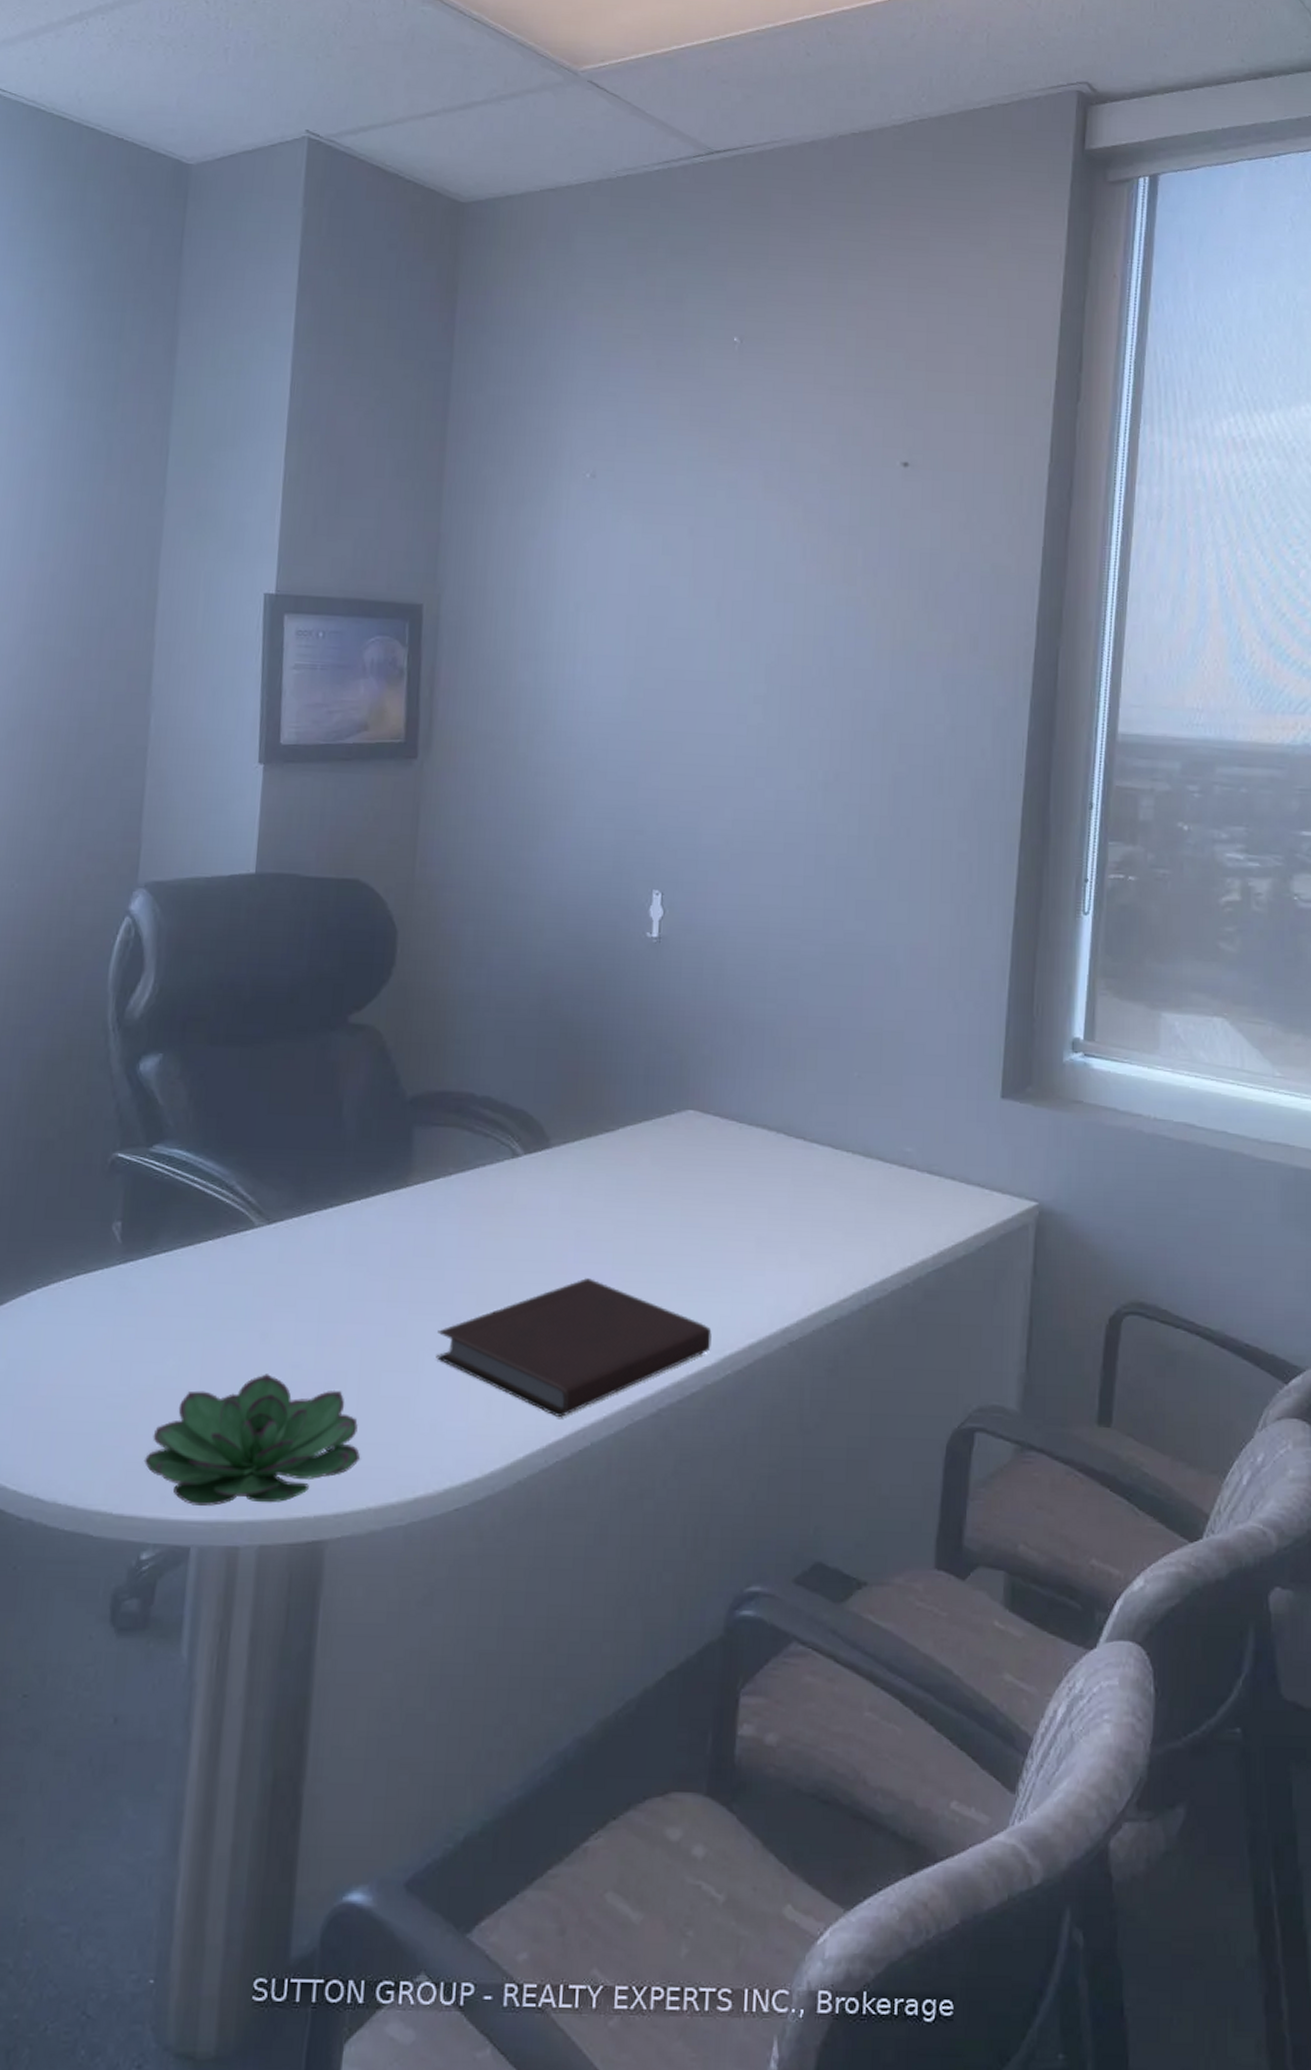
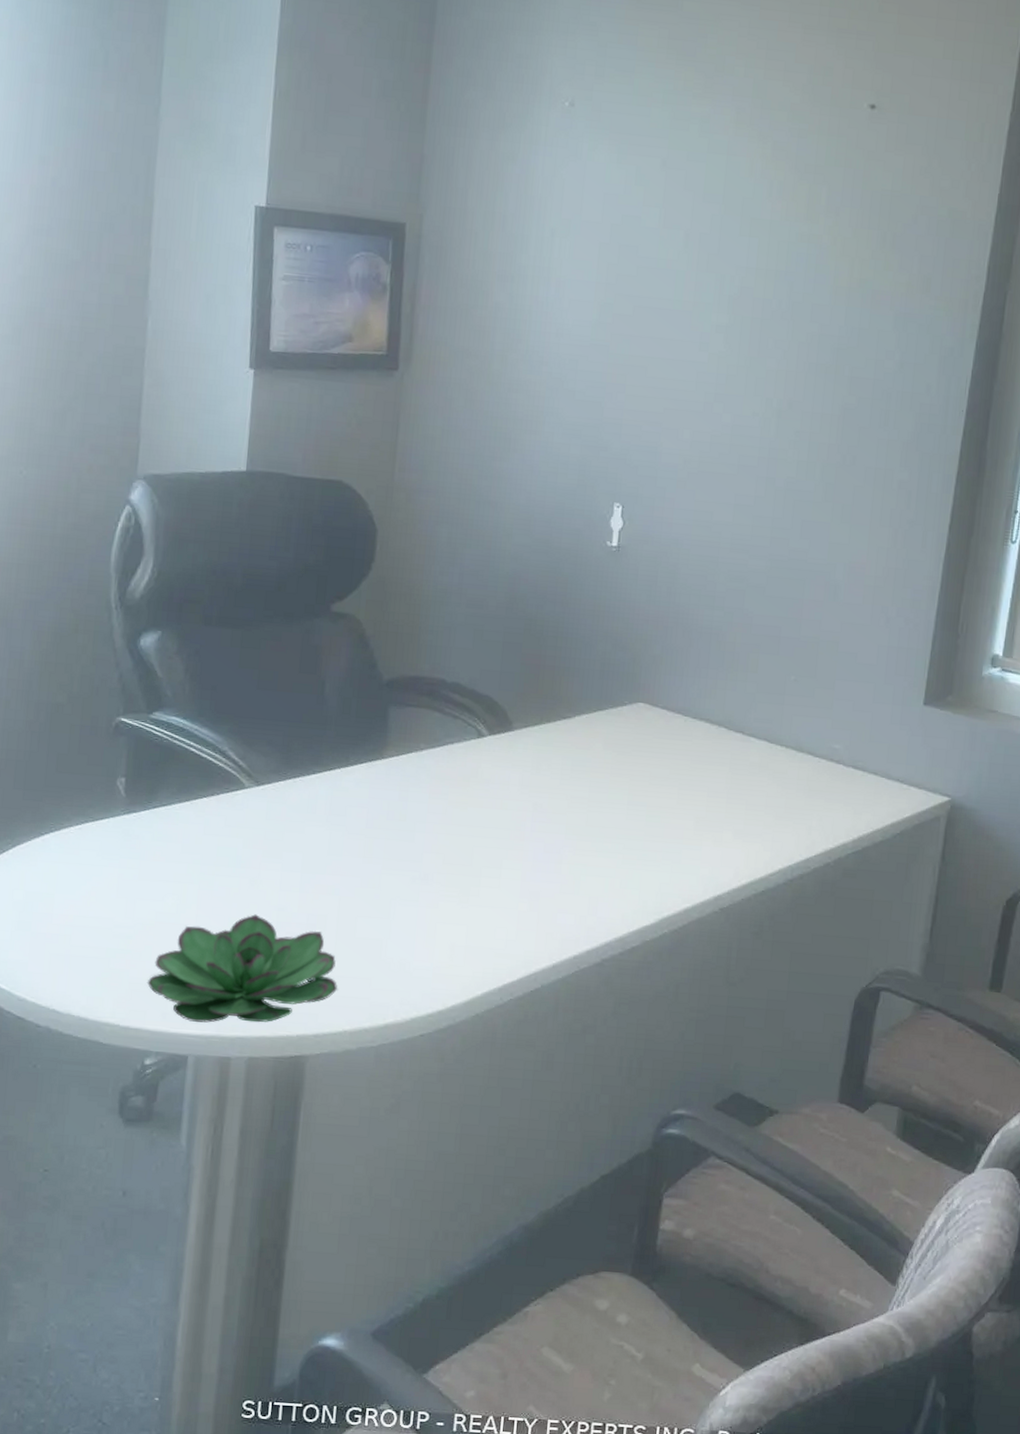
notebook: present [436,1278,712,1417] -> none [406,845,652,962]

